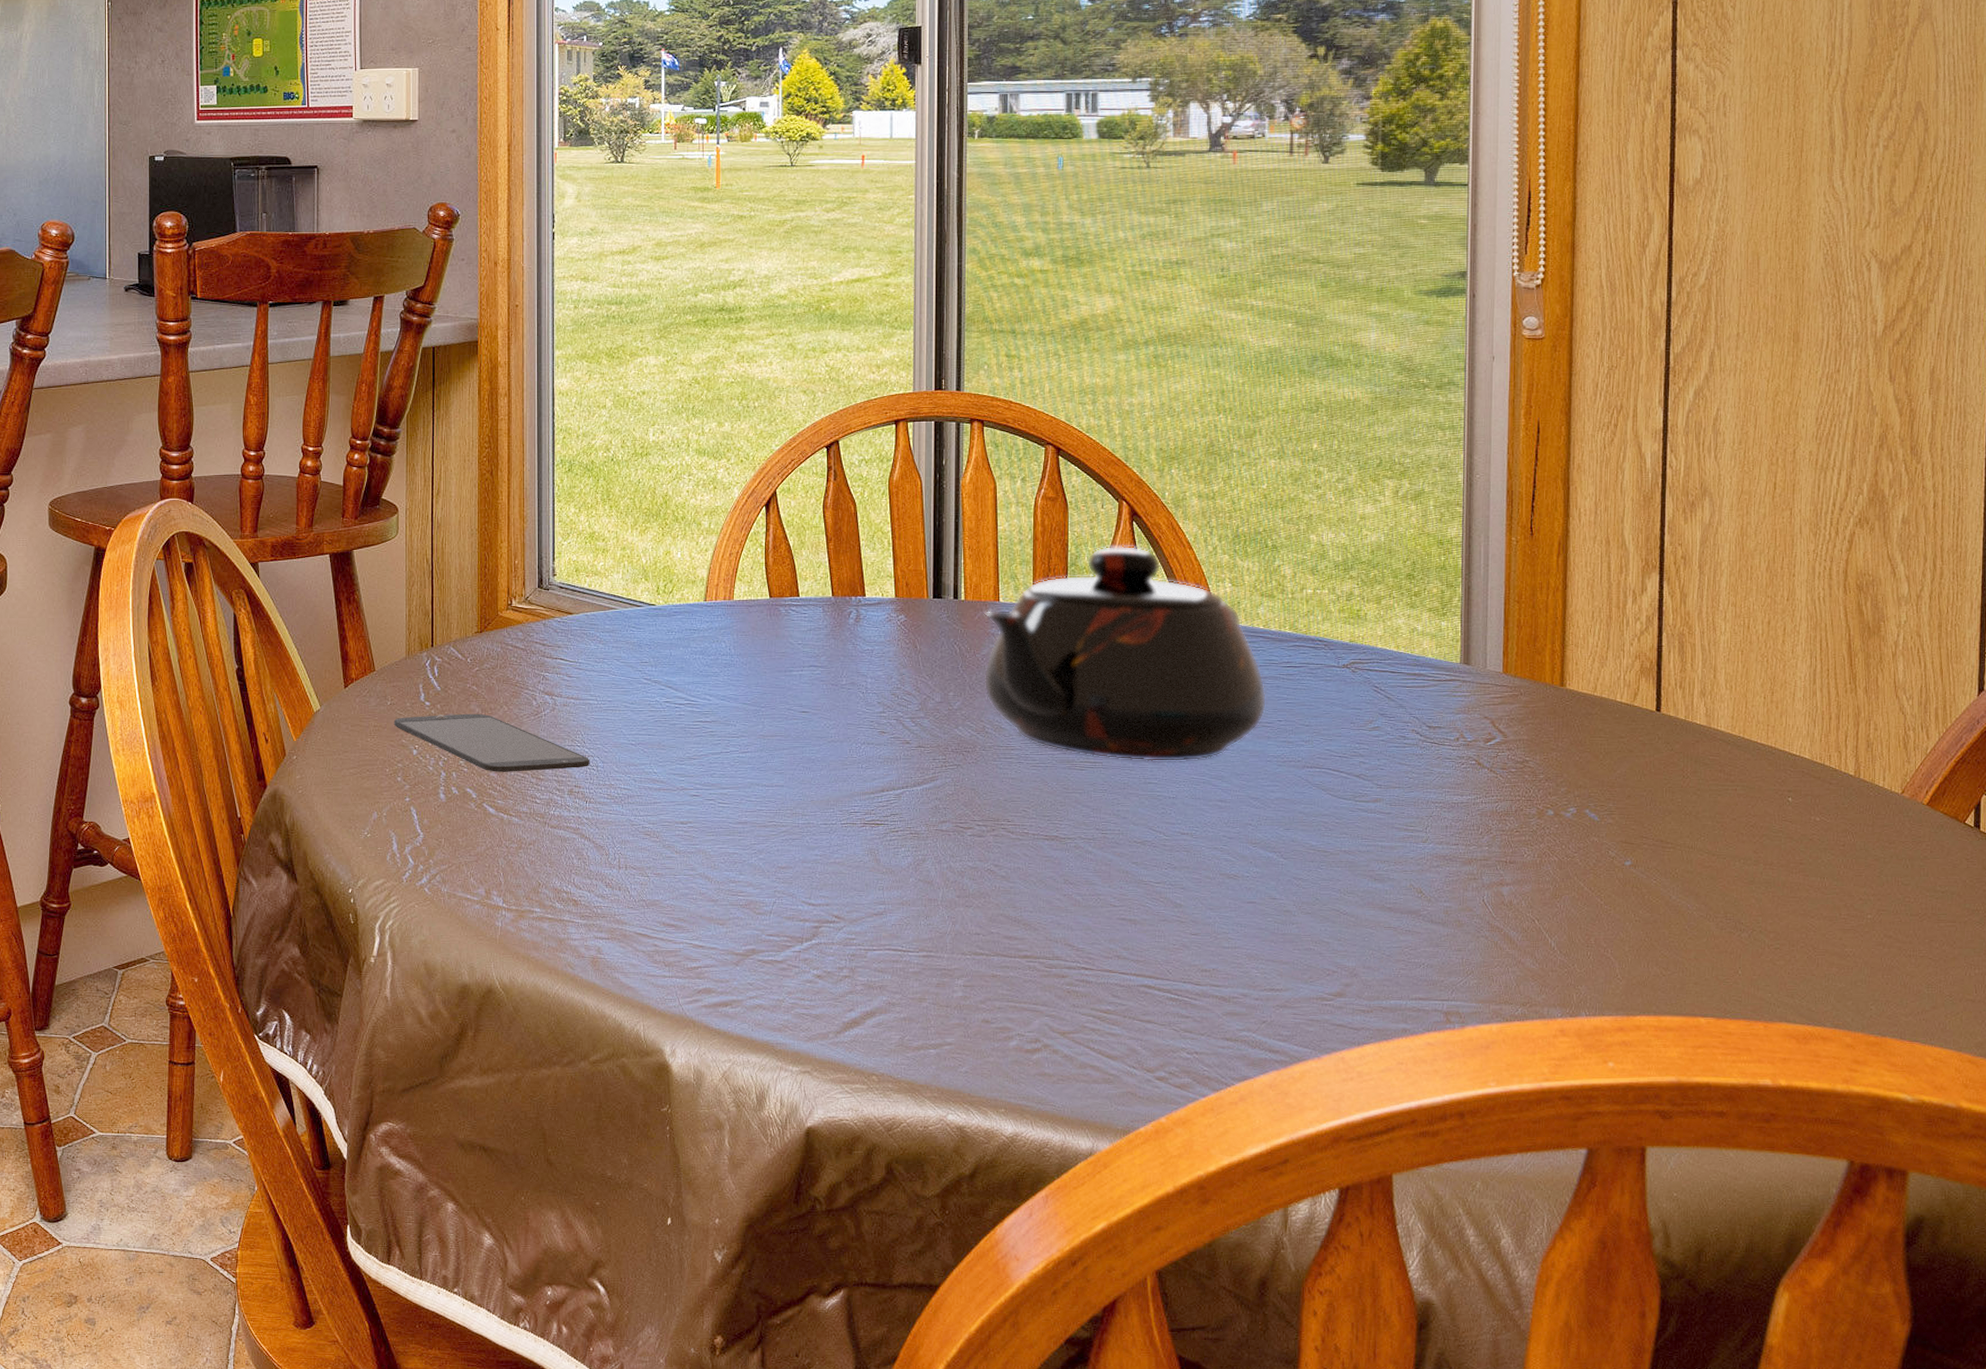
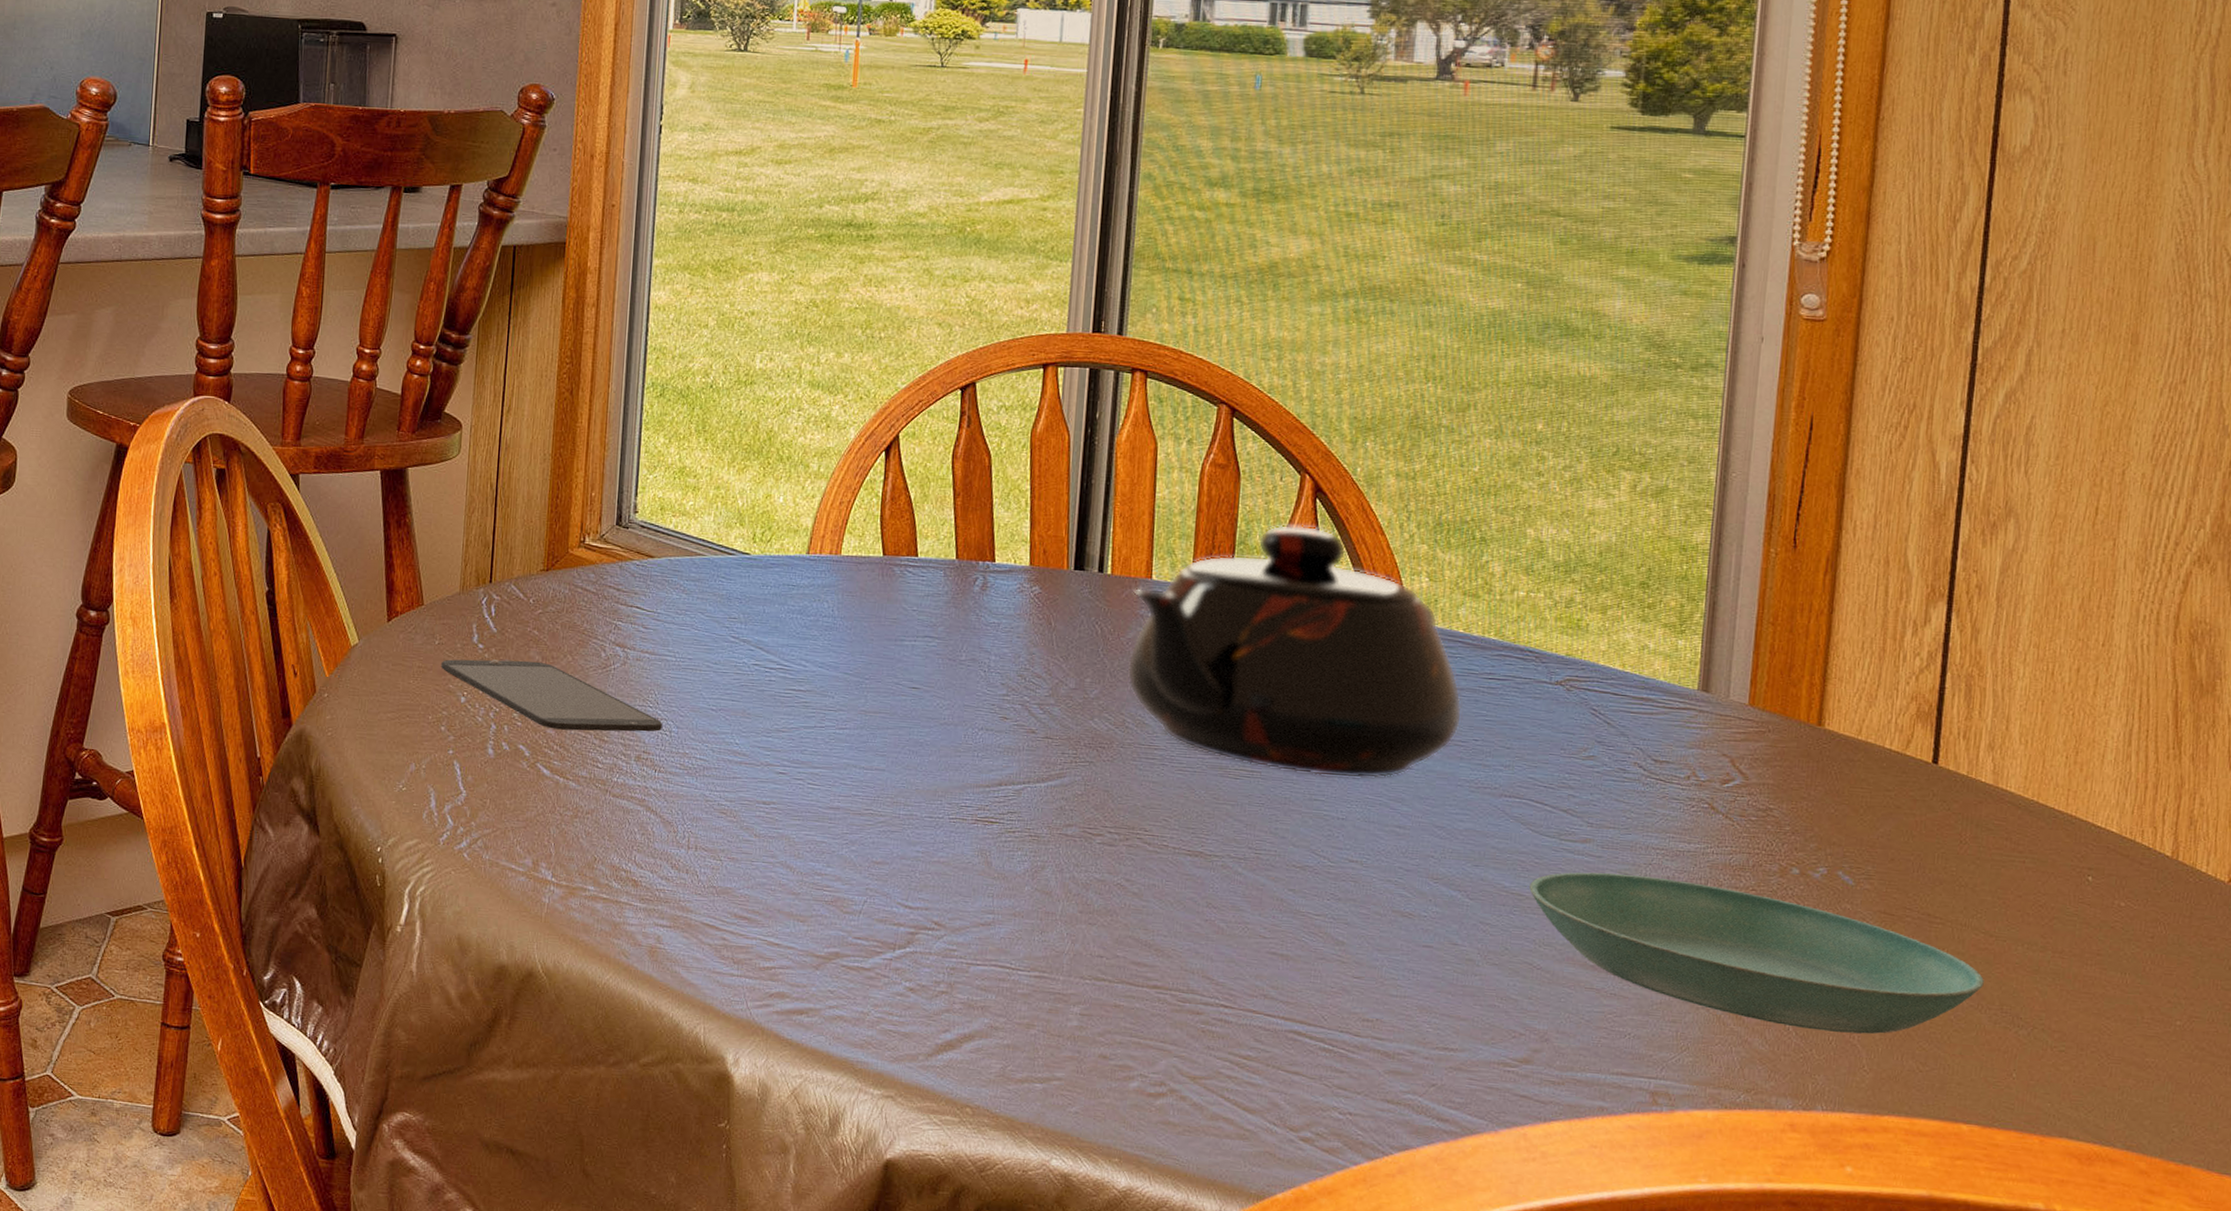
saucer: none [1333,826,1710,948] -> present [1529,872,1984,1034]

